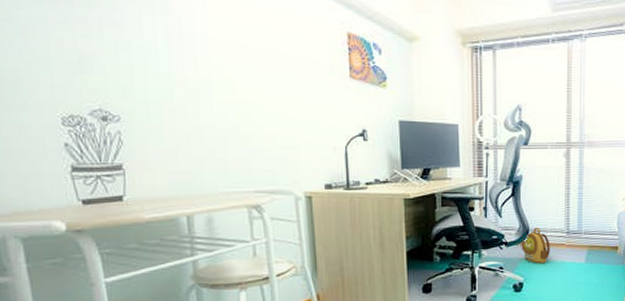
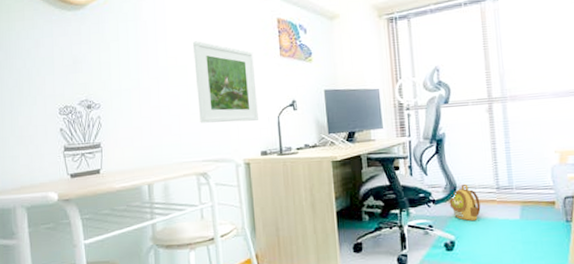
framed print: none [243,49,323,150] -> present [193,41,258,123]

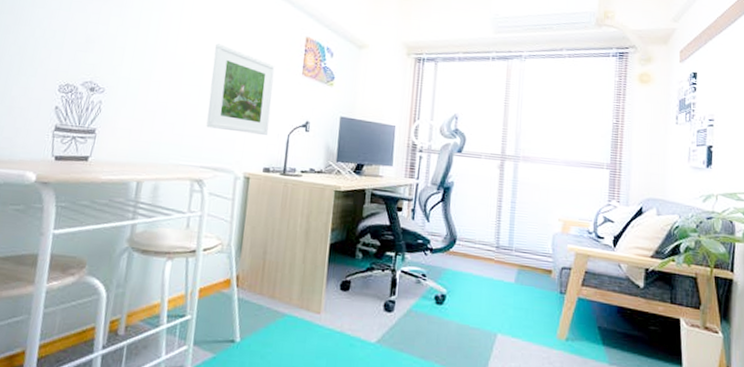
backpack: present [449,183,481,221] -> none [446,237,478,278]

